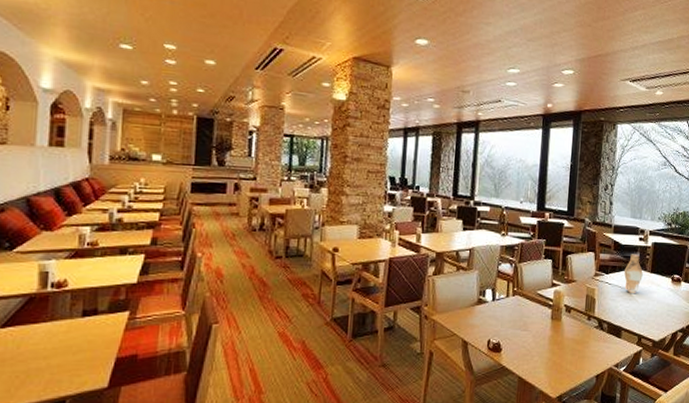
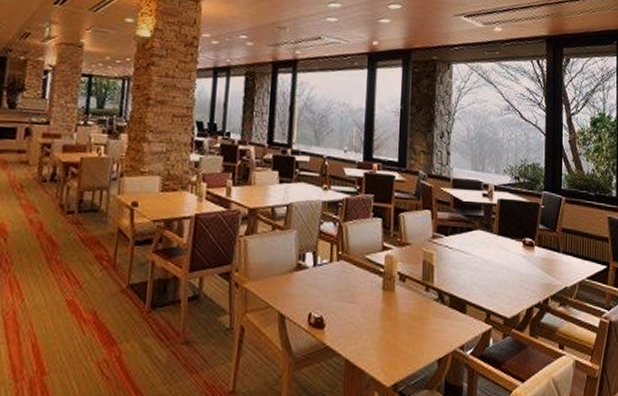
vase: present [624,254,643,294] -> none [467,212,489,261]

